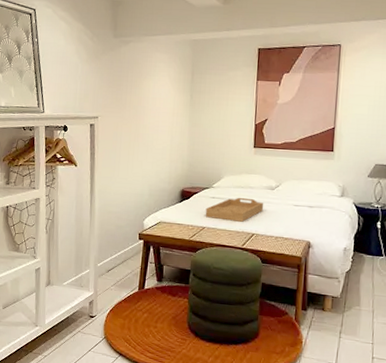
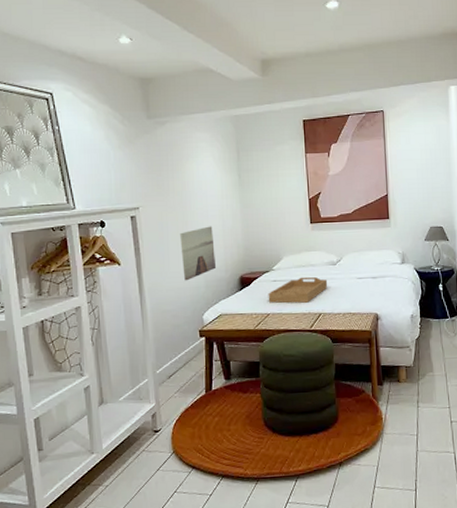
wall art: none [130,140,162,188] -> present [180,226,217,281]

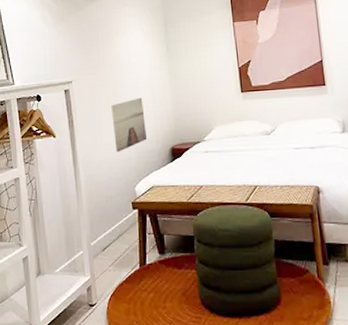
serving tray: present [268,276,328,303] -> none [200,147,263,175]

